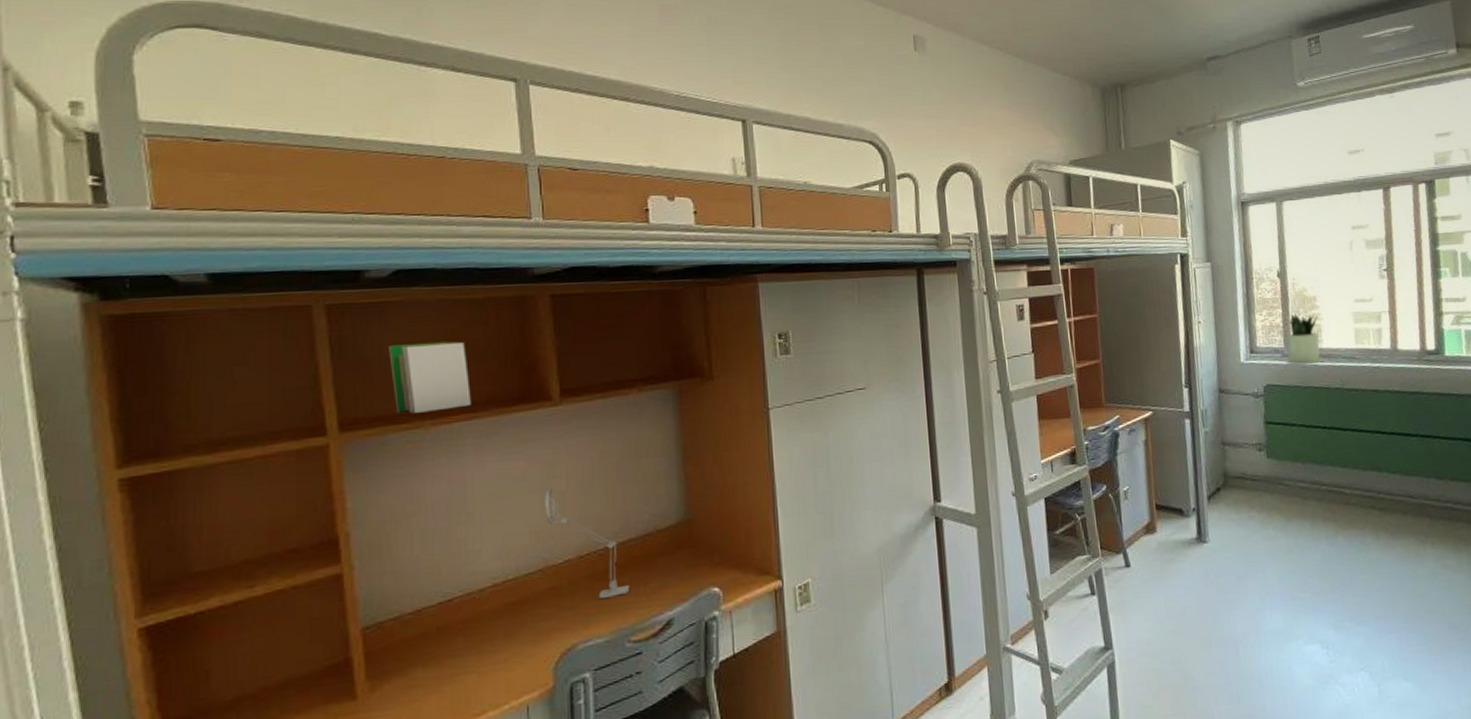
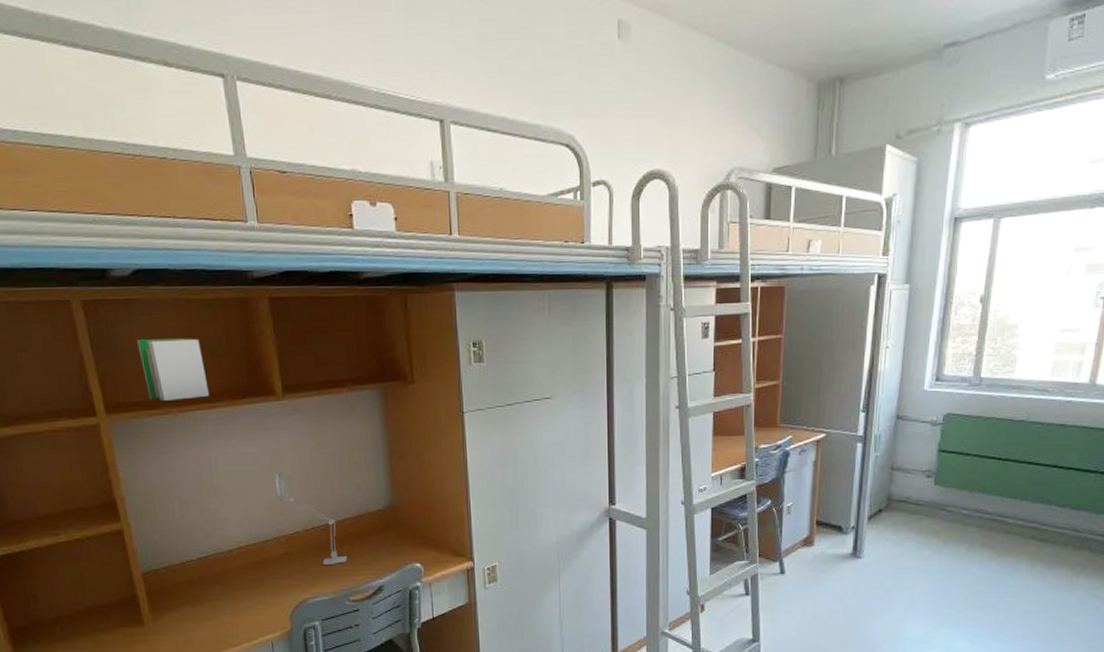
planter: present [1285,313,1323,366] -> none [971,341,1015,396]

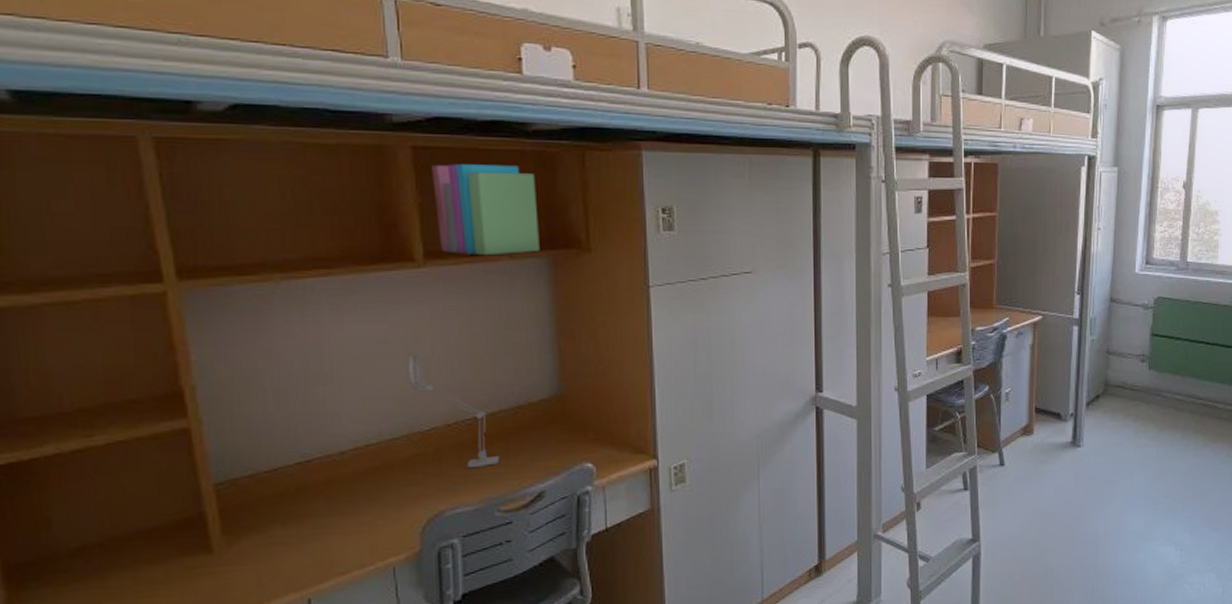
books: present [137,337,210,402] -> none [229,188,327,266]
books: none [285,310,373,389] -> present [432,164,540,256]

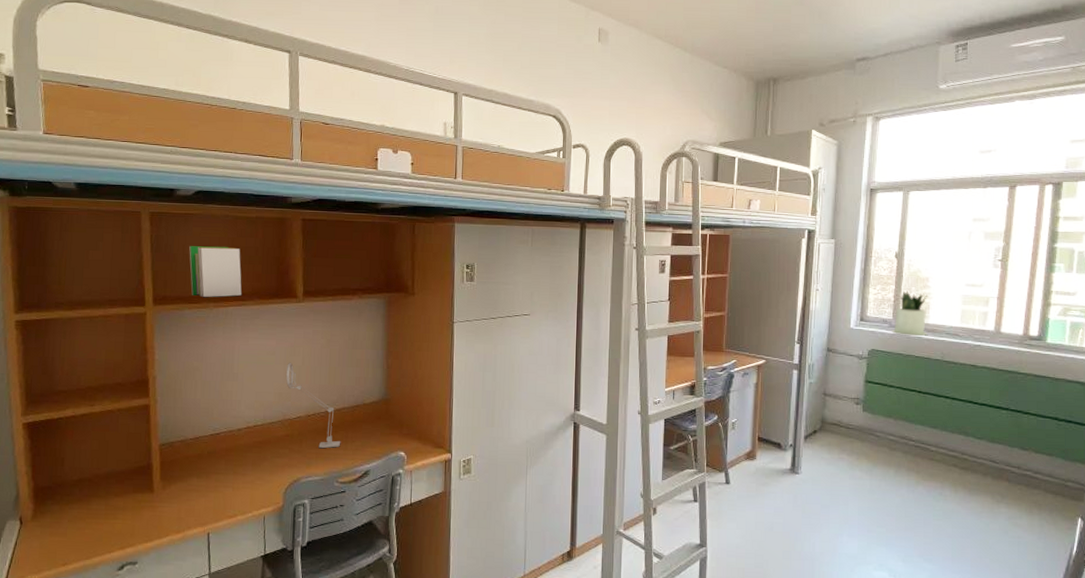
books: none [229,188,327,266] -> present [189,246,243,298]
books: present [432,164,540,256] -> none [313,231,381,296]
planter: none [1178,227,1216,280] -> present [891,290,927,337]

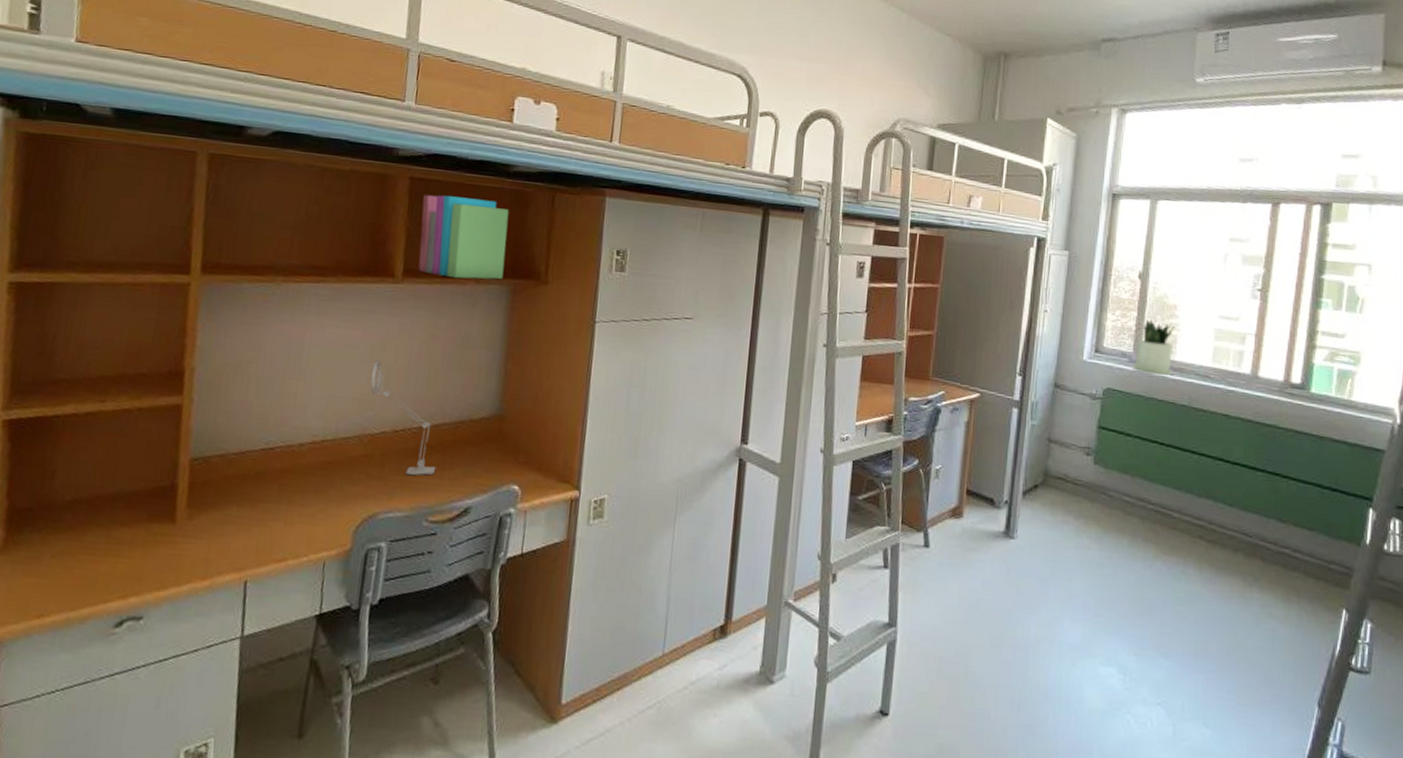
books: present [189,246,243,298] -> none [254,201,325,270]
books: none [313,231,381,296] -> present [418,195,510,280]

